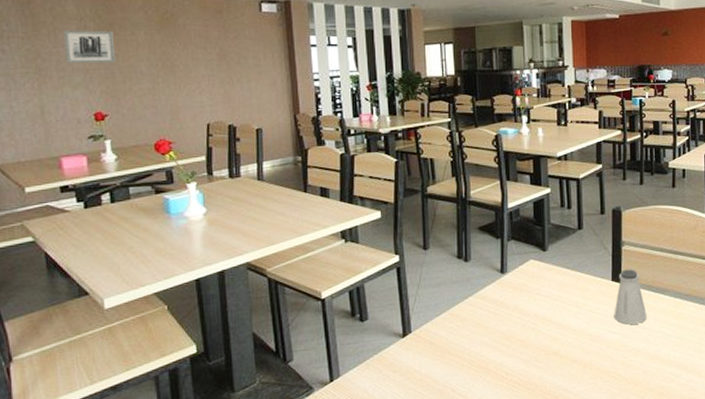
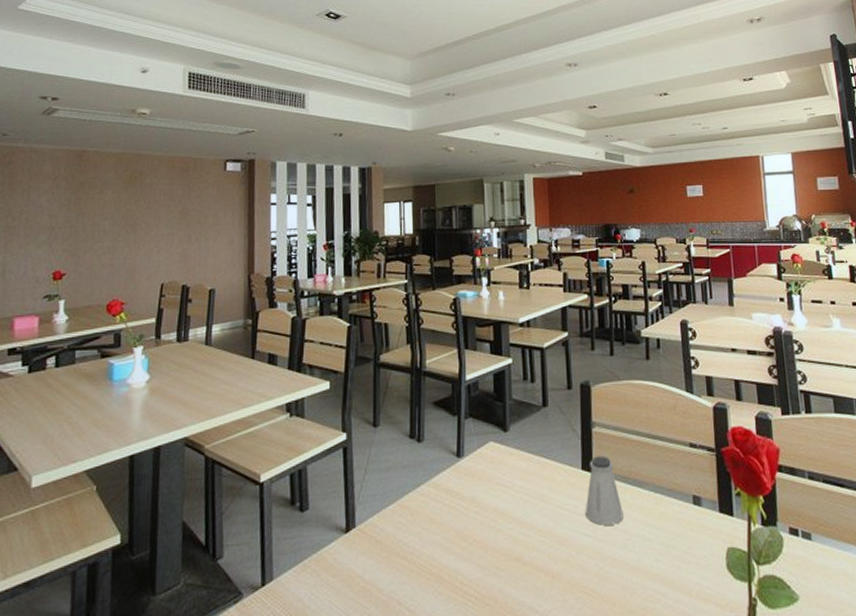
wall art: present [63,30,116,64] -> none [34,189,83,222]

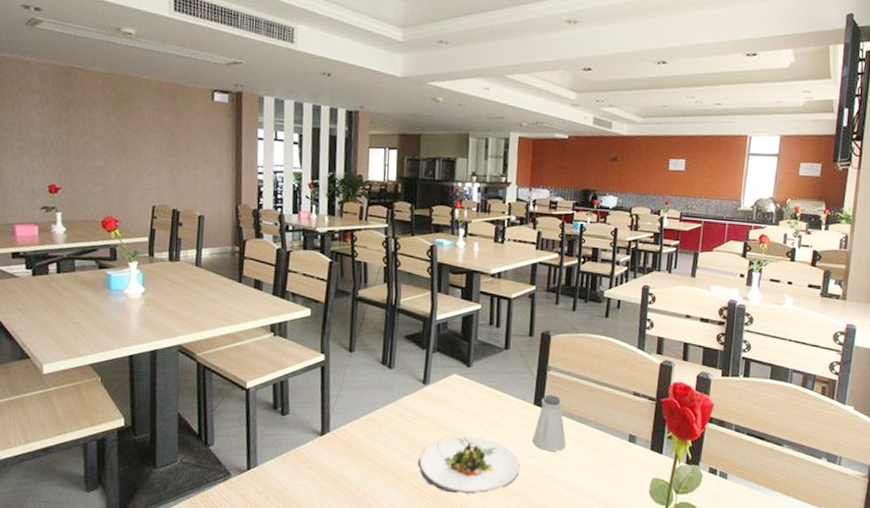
salad plate: none [459,516,575,592] -> present [418,436,520,494]

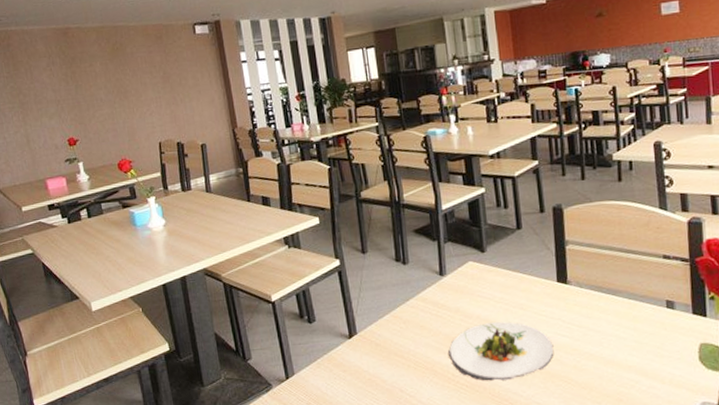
saltshaker: present [532,394,566,451] -> none [562,269,599,328]

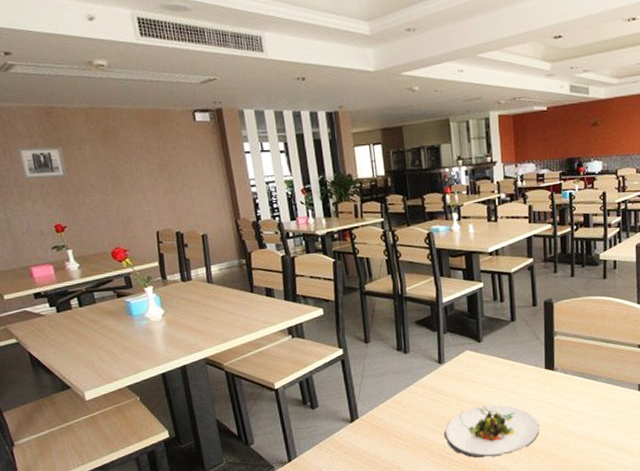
wall art: none [36,64,80,97] -> present [16,147,68,180]

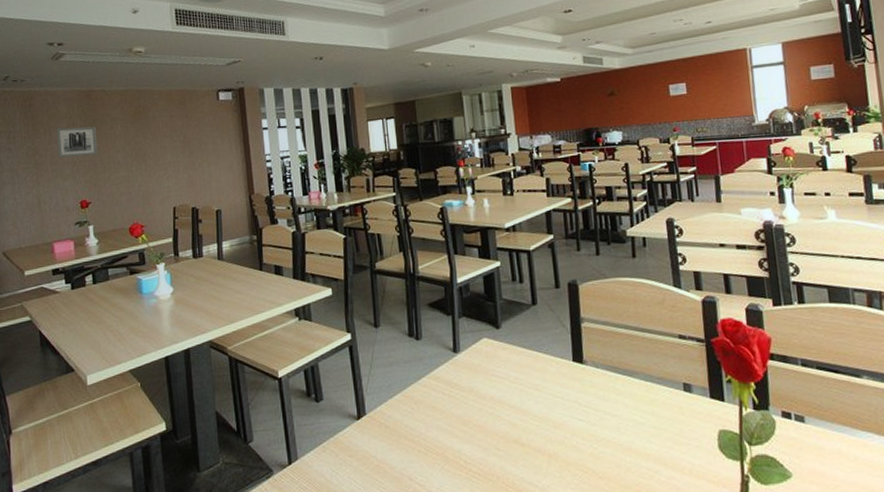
salad plate: present [444,405,539,458] -> none [461,403,570,469]

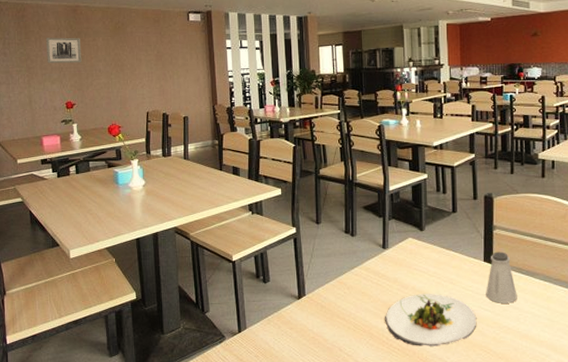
salad plate: none [461,403,570,469] -> present [385,294,477,346]
saltshaker: none [578,348,616,411] -> present [486,252,517,303]

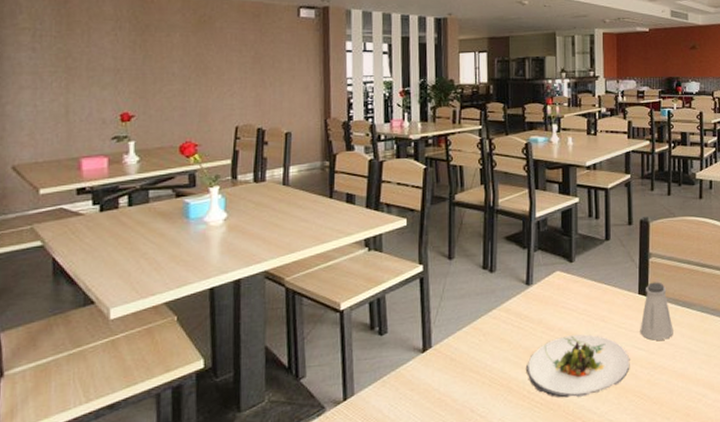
wall art: present [45,37,82,64] -> none [97,30,149,64]

